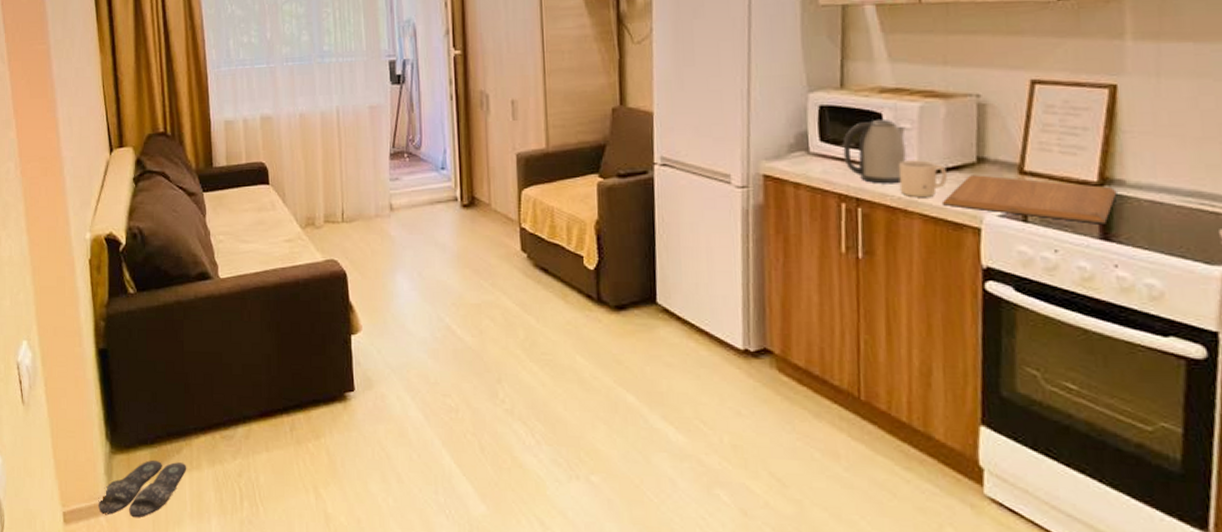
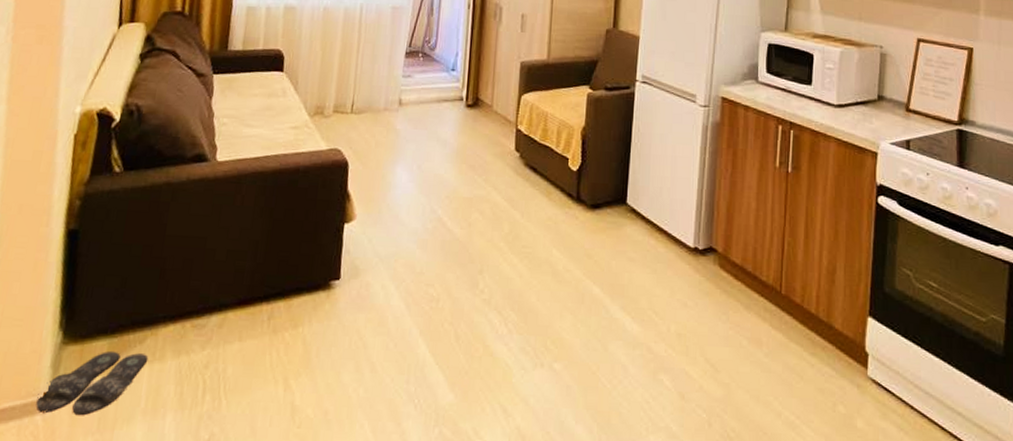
kettle: present [843,118,906,184] -> none [783,58,829,113]
mug: present [898,160,947,198] -> none [822,94,856,126]
chopping board: present [941,175,1117,224] -> none [851,109,970,155]

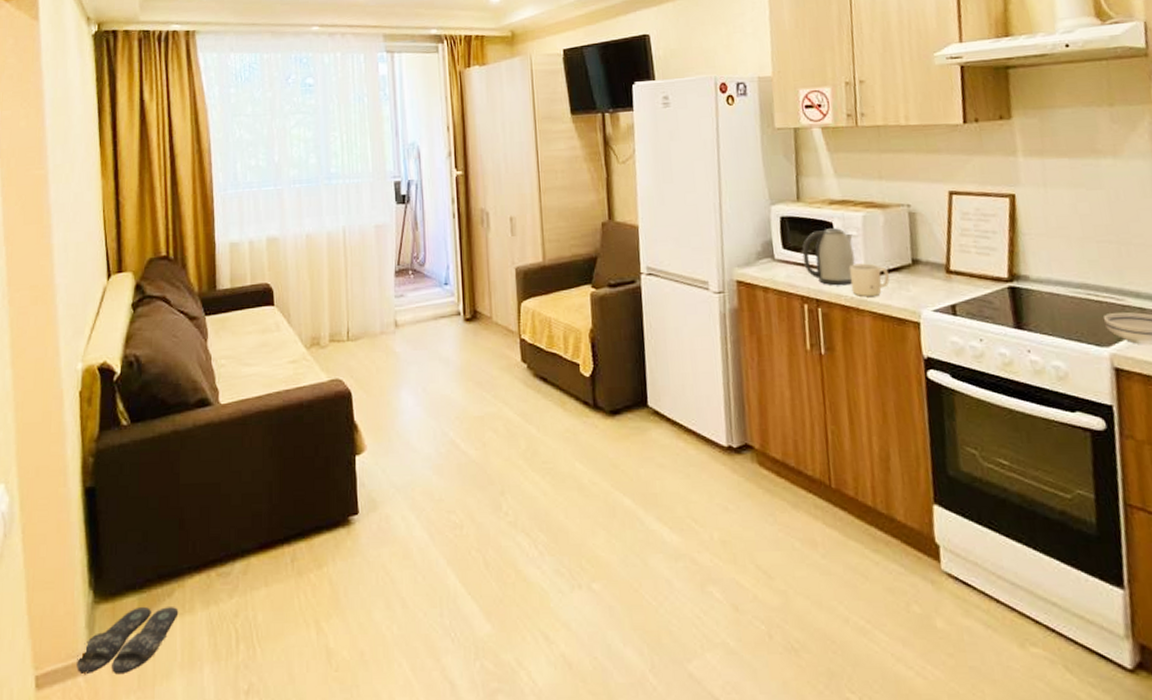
kettle: none [783,58,829,113] -> present [802,227,855,286]
mug: none [822,94,856,126] -> present [848,263,890,297]

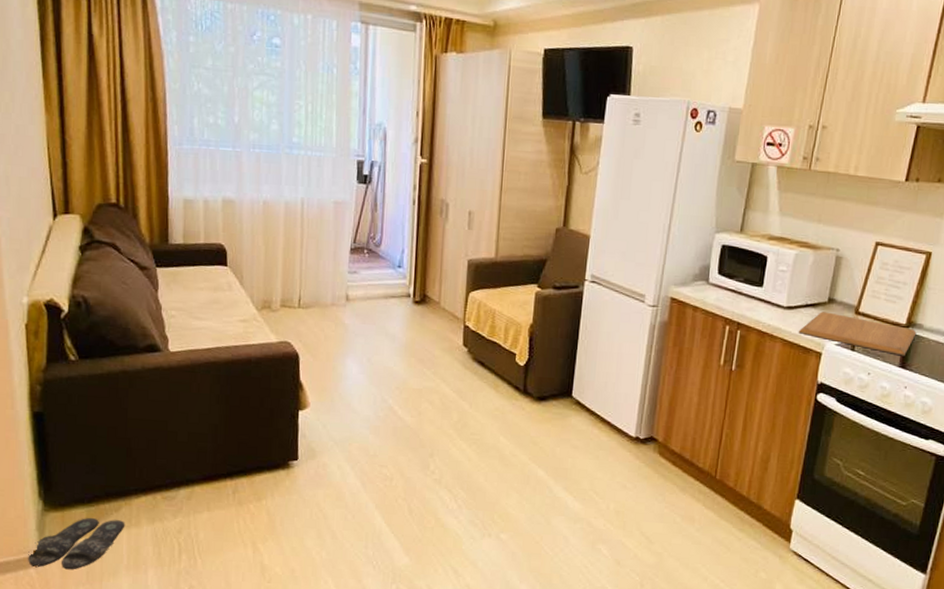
kettle: present [802,227,855,286] -> none [733,260,783,314]
mug: present [848,263,890,297] -> none [770,295,806,327]
chopping board: none [886,275,1024,315] -> present [798,311,917,356]

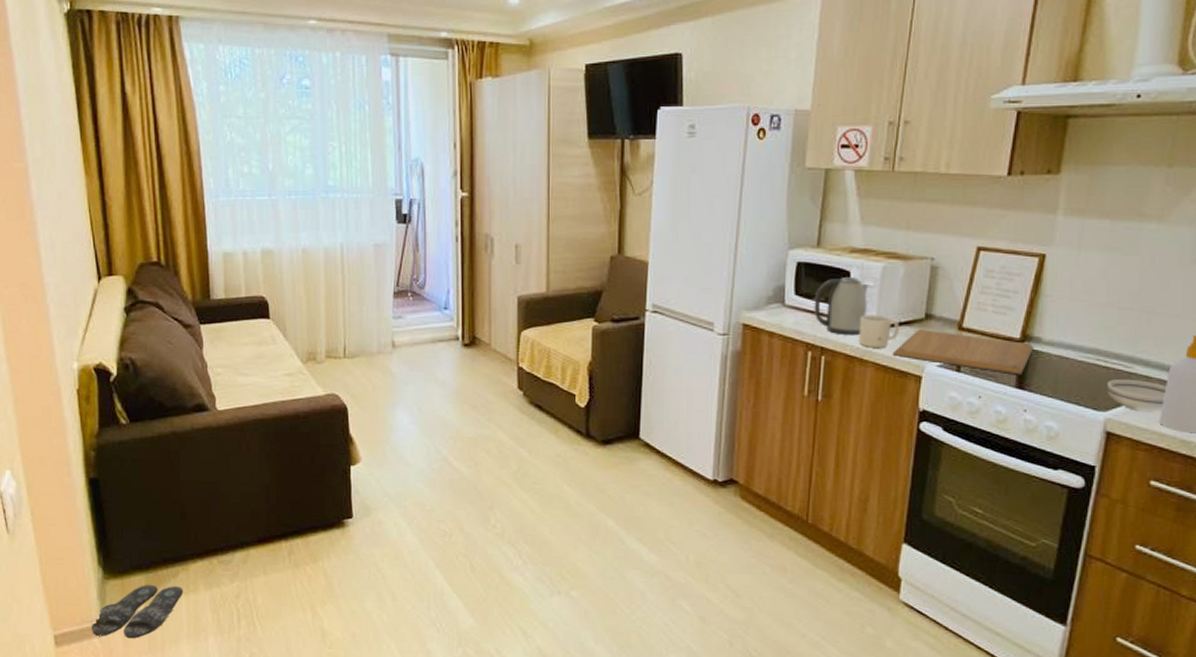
kettle: none [733,260,783,314] -> present [814,276,869,336]
mug: none [770,295,806,327] -> present [858,315,899,349]

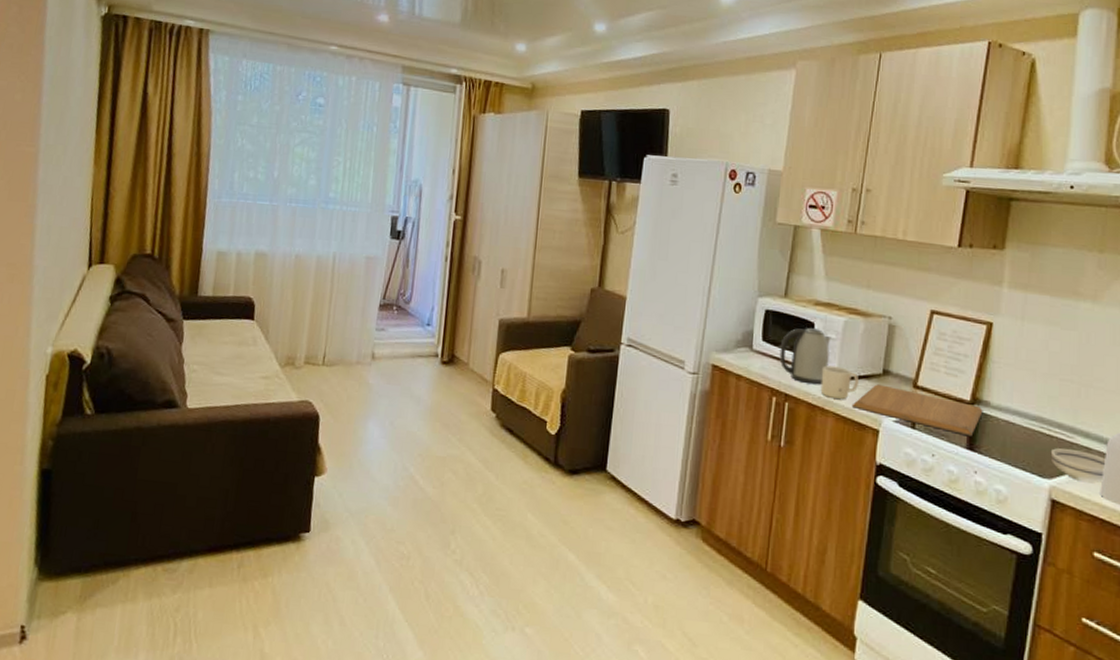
slippers: present [91,585,182,639] -> none [13,590,120,650]

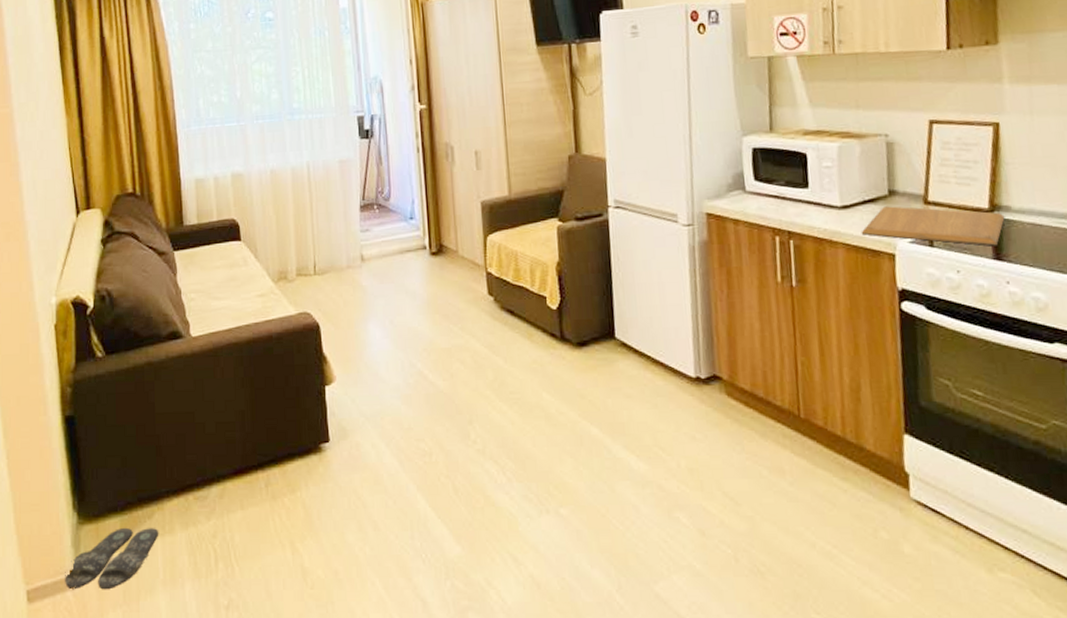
slippers: none [13,590,120,650] -> present [65,528,158,590]
kettle: present [779,327,831,385] -> none [774,158,829,218]
mug: present [820,365,859,400] -> none [822,194,865,229]

